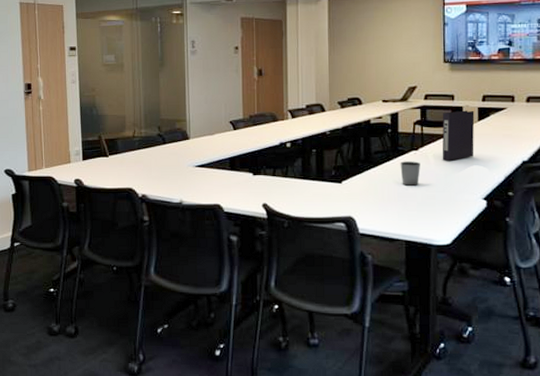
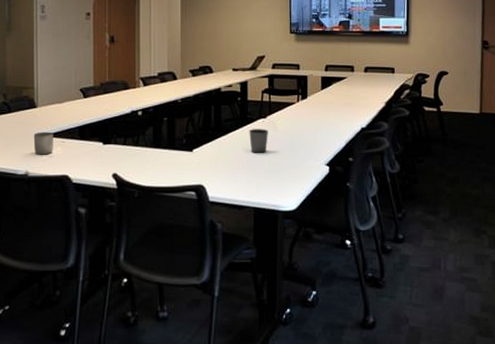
mug: none [187,162,206,185] -> present [33,131,53,155]
binder: present [442,110,475,162] -> none [288,79,318,129]

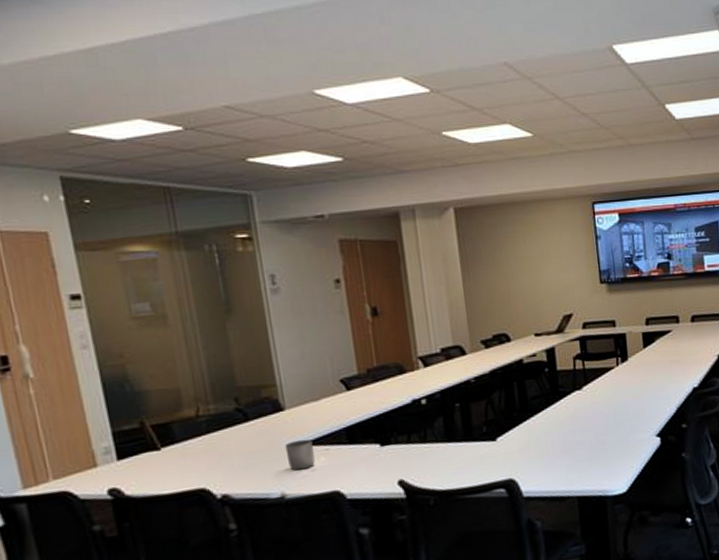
dixie cup: present [249,129,268,153] -> none [562,402,587,433]

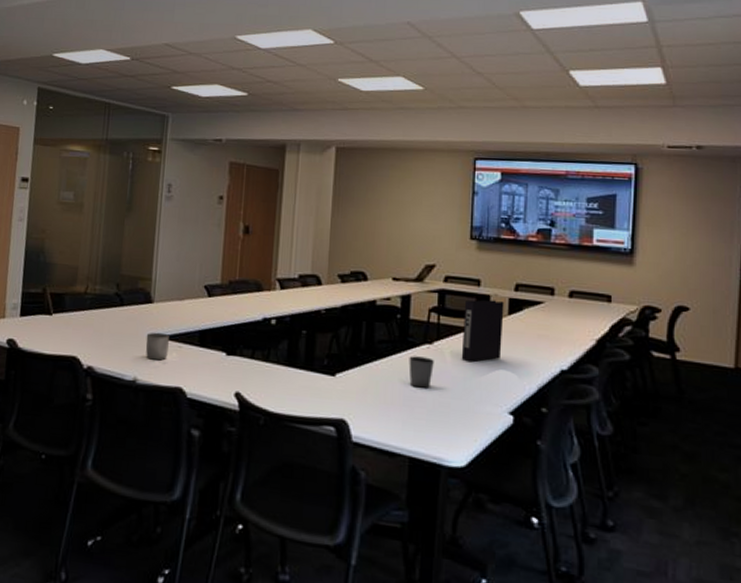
dixie cup: none [562,402,587,433] -> present [408,356,434,388]
binder: none [604,337,643,399] -> present [461,299,504,363]

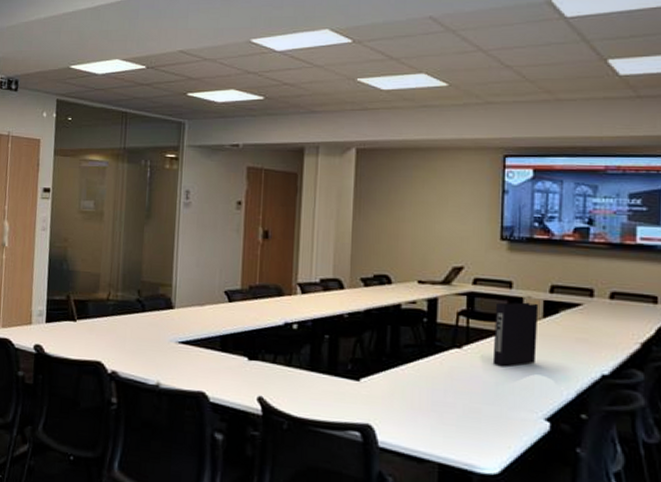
mug: present [145,332,169,361] -> none [167,337,191,365]
dixie cup: present [408,356,434,388] -> none [436,360,463,394]

